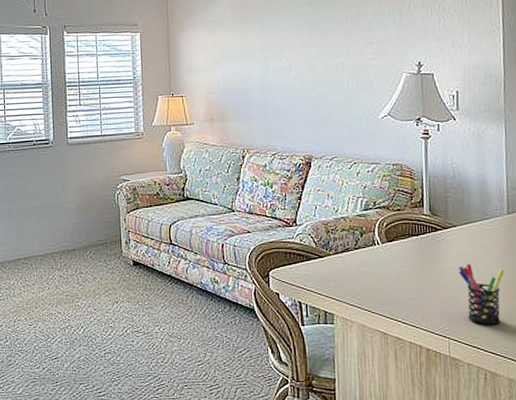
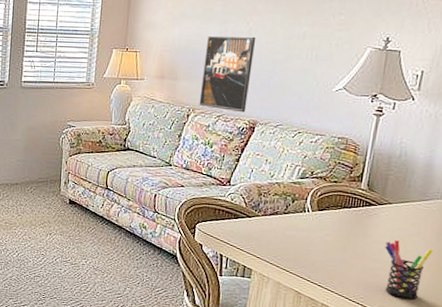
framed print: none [250,71,300,149] -> present [199,35,256,113]

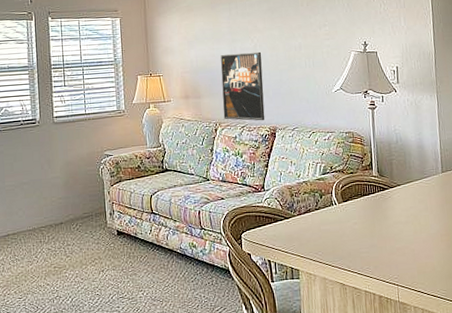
pen holder: present [385,240,433,299] -> none [403,218,441,272]

